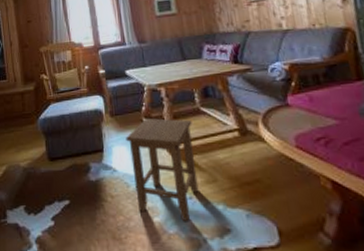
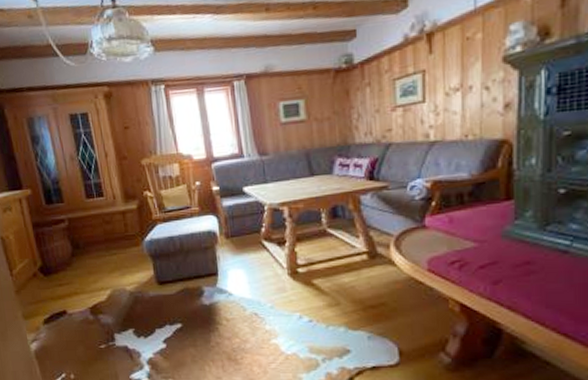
stool: present [126,118,199,222] -> none [243,240,320,344]

